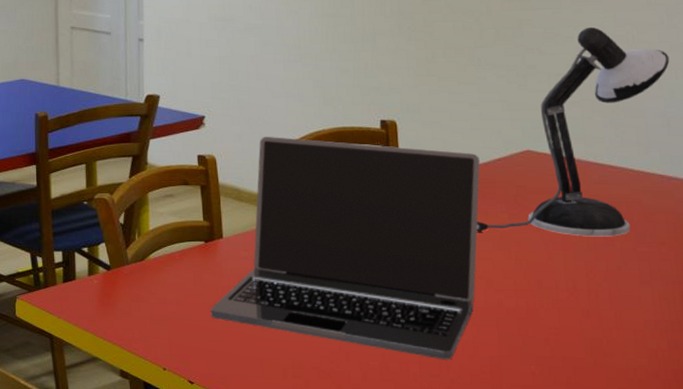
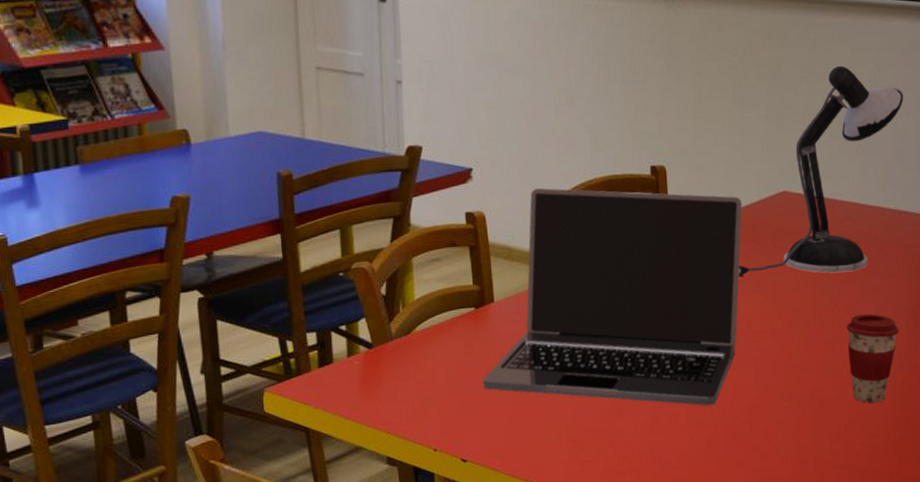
coffee cup: none [605,283,672,380] -> present [846,314,899,403]

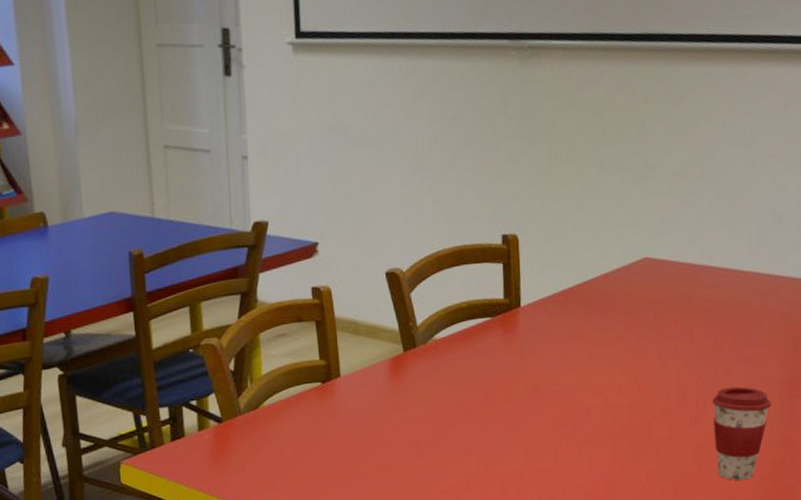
laptop: present [482,188,742,406] -> none [329,260,600,482]
desk lamp: present [738,65,904,276] -> none [594,119,784,348]

